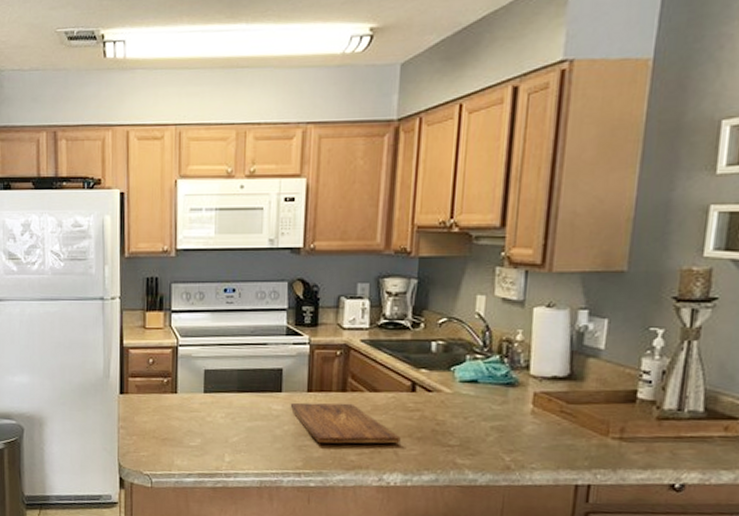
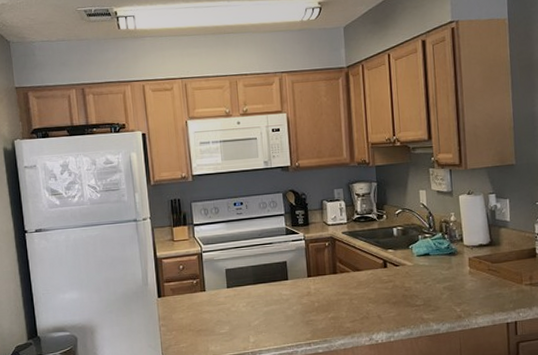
cutting board: present [290,402,401,444] -> none [295,282,381,316]

